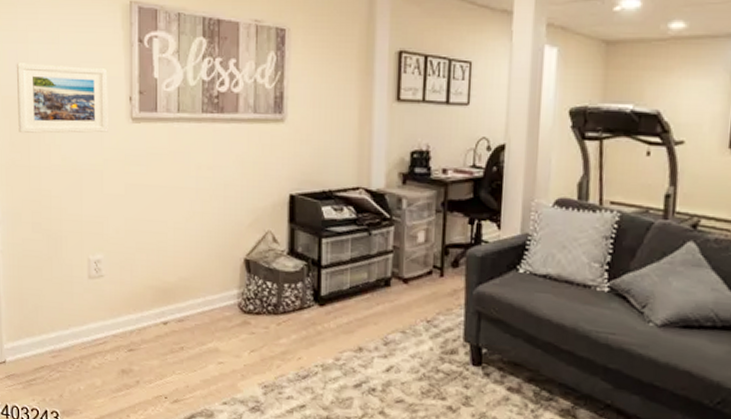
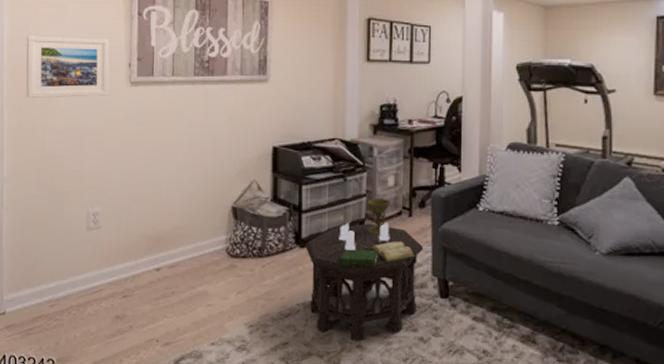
side table: none [324,255,456,408] -> present [304,198,424,342]

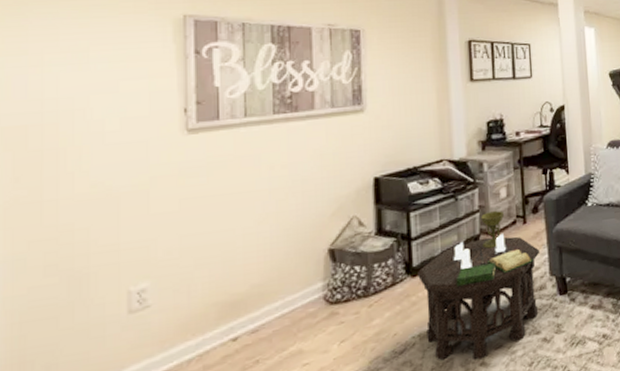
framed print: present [26,36,110,99] -> none [24,83,156,166]

